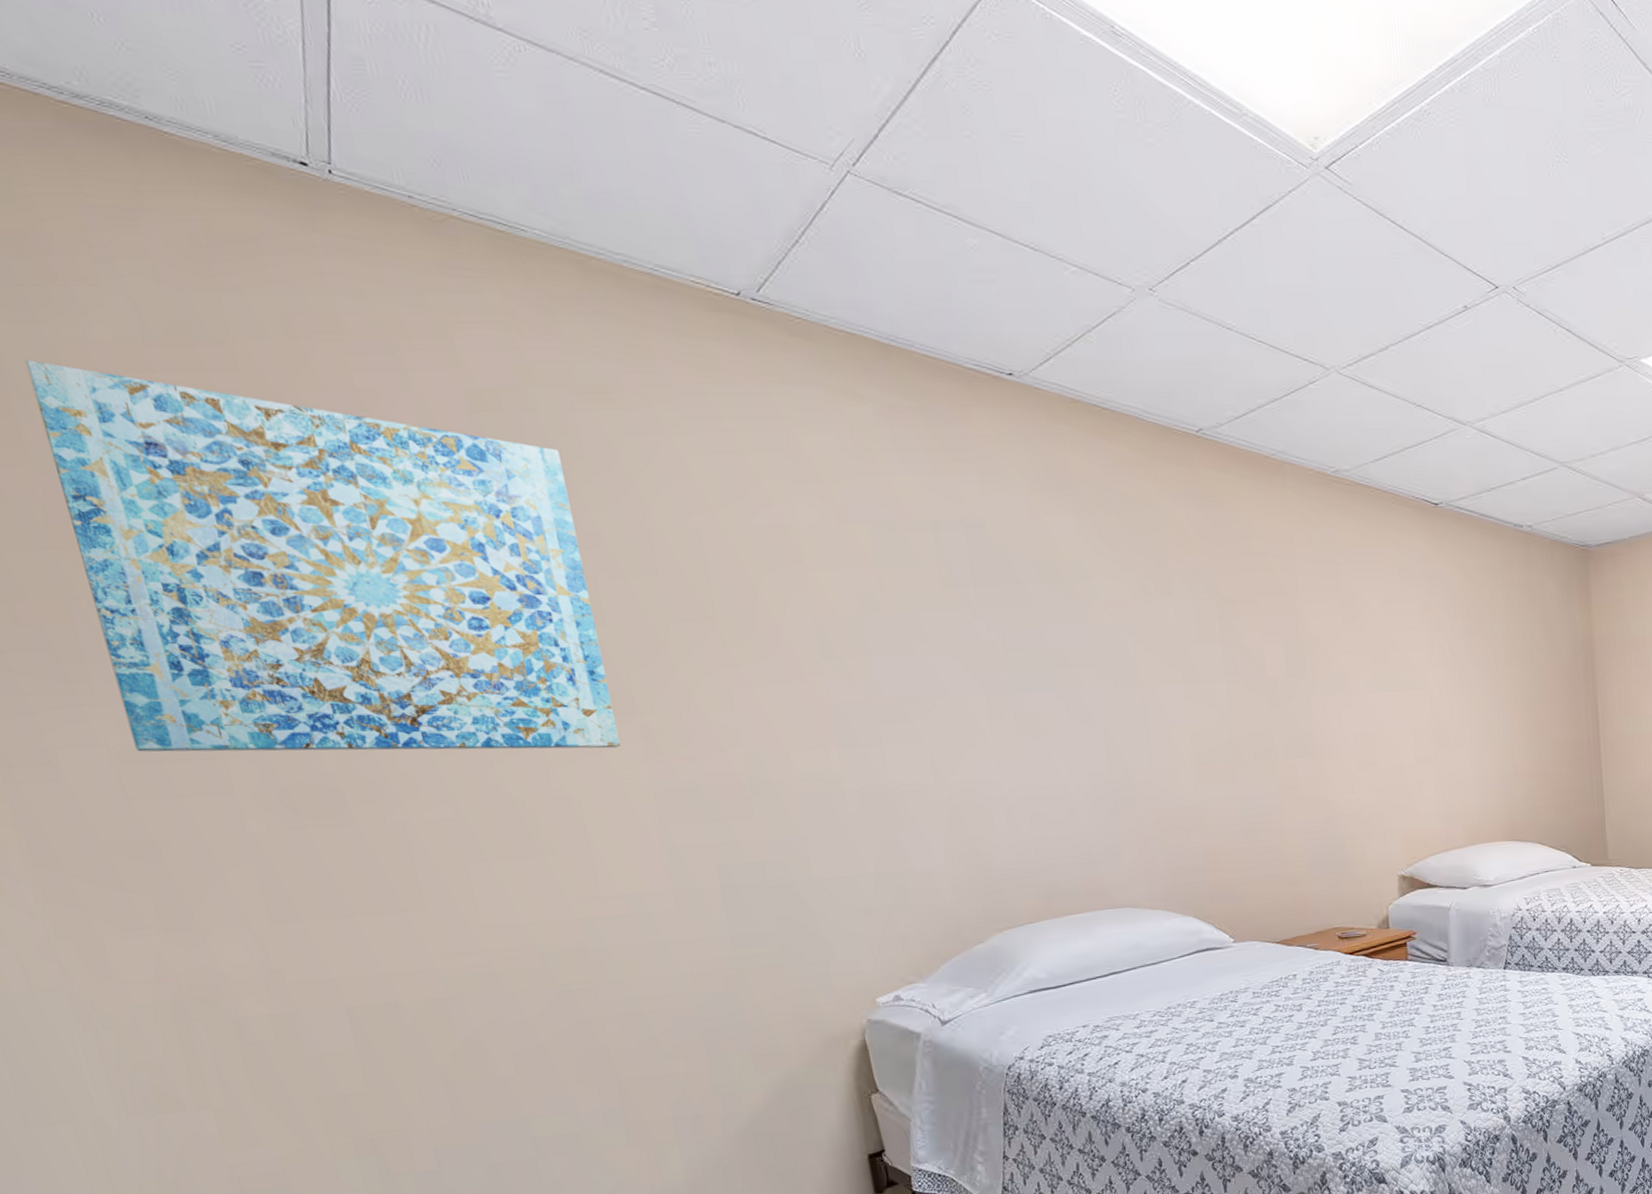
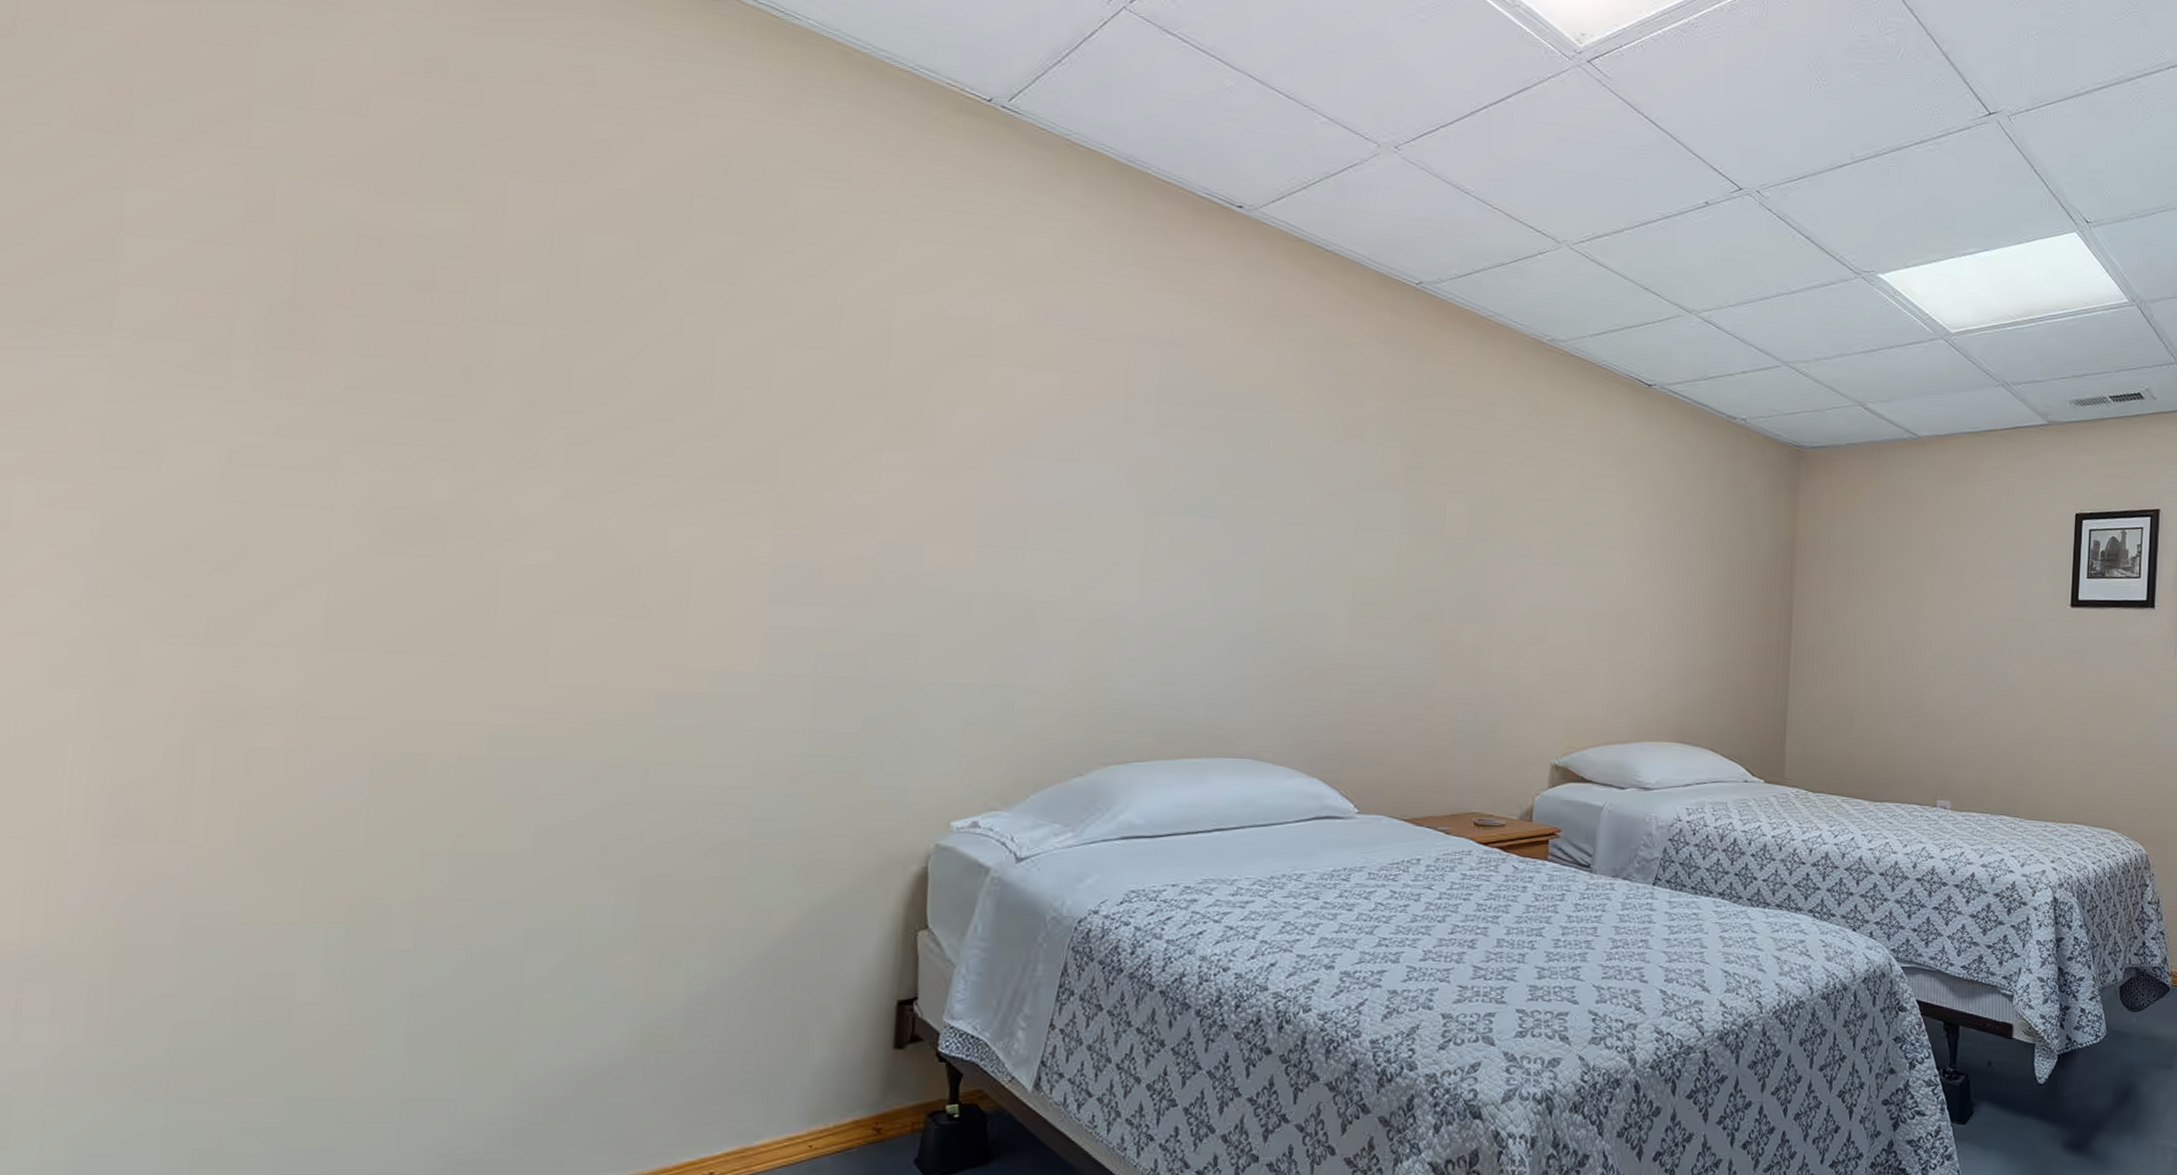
wall art: present [25,360,620,752] -> none [248,72,773,516]

